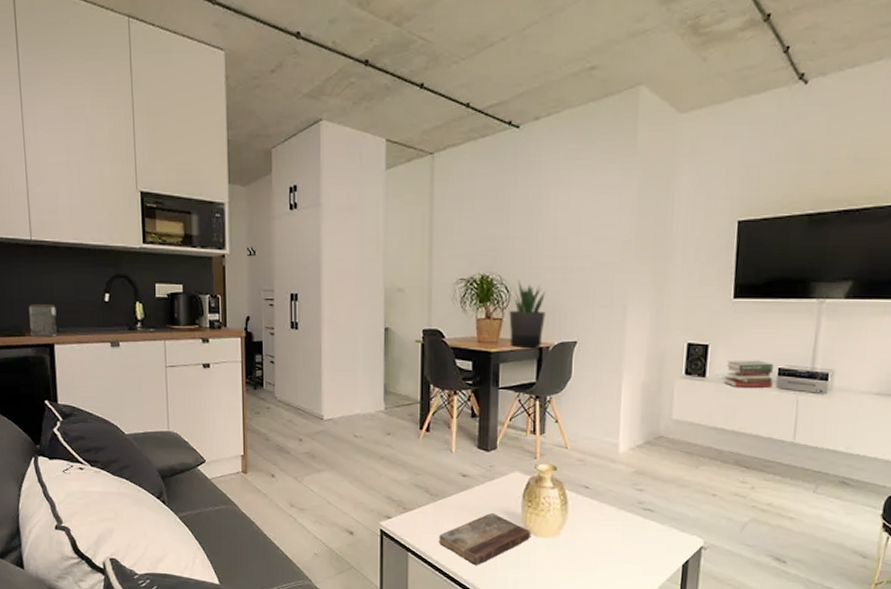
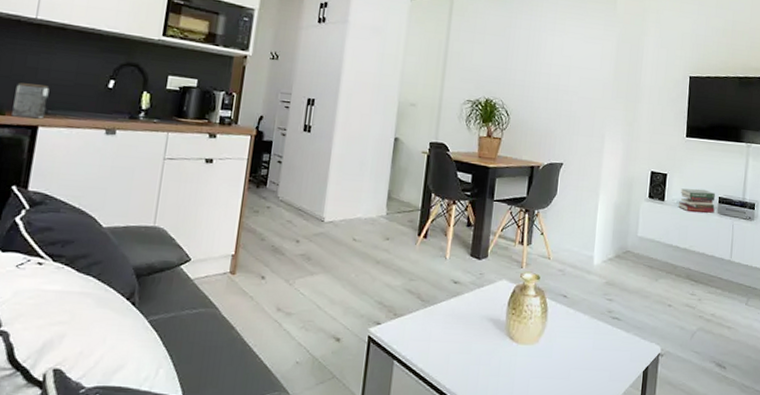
book: present [439,512,530,565] -> none [425,319,513,373]
planter: present [509,279,546,348] -> none [506,105,539,166]

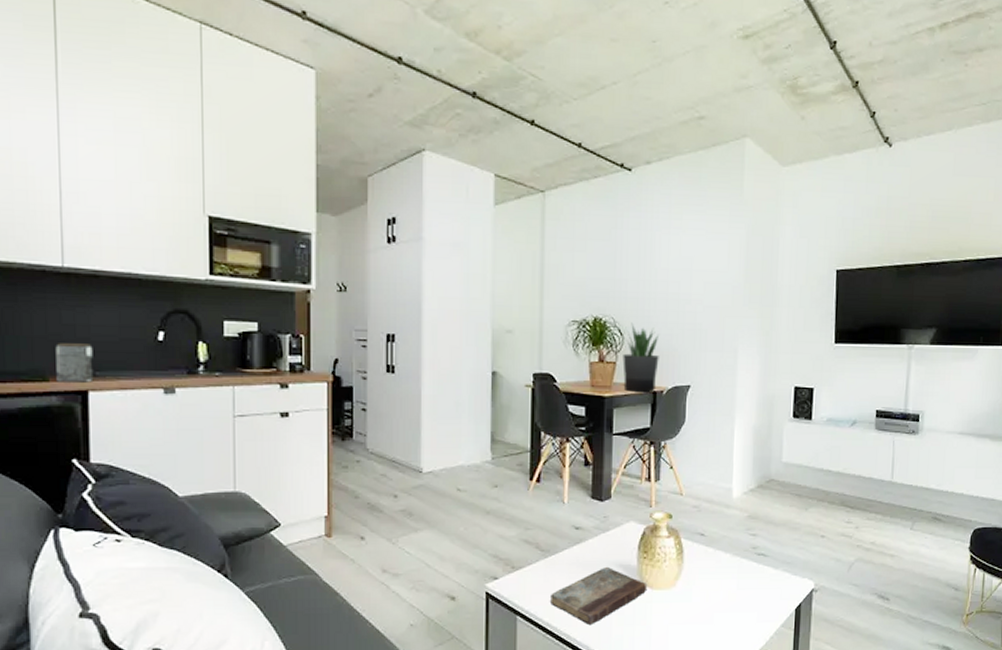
book: none [425,319,513,373] -> present [551,566,646,624]
planter: none [506,105,539,166] -> present [622,322,659,392]
books: present [678,188,716,213] -> none [829,402,872,430]

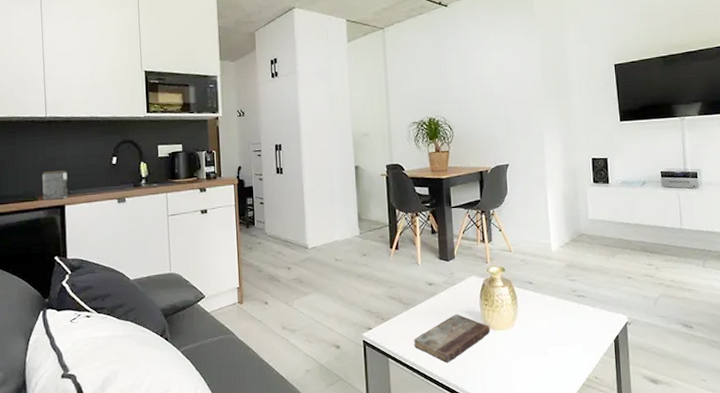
planter: present [622,322,659,392] -> none [454,119,482,173]

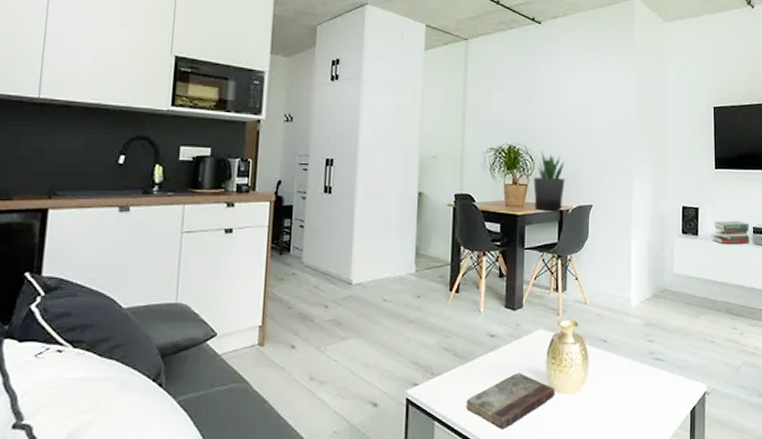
jar: present [42,170,69,202] -> none [20,165,58,203]
planter: none [454,119,482,173] -> present [533,150,565,211]
books: none [623,166,659,190] -> present [713,220,750,245]

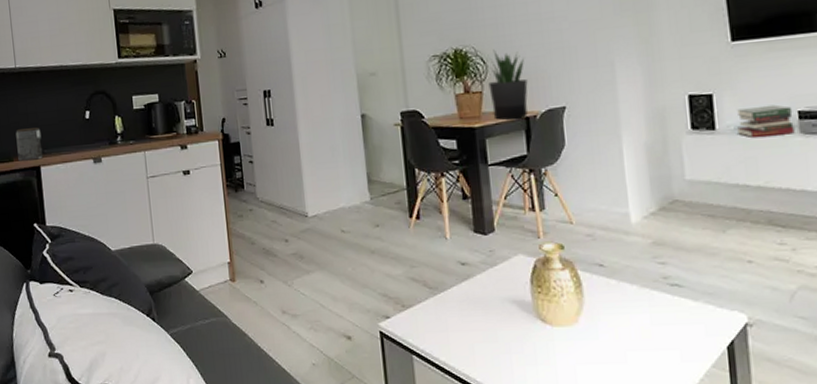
jar: none [20,165,58,203] -> present [16,127,43,162]
book: present [466,372,555,429] -> none [444,302,545,364]

